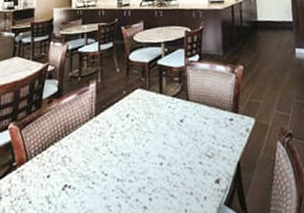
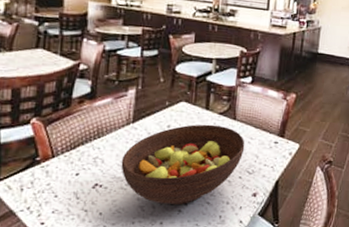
fruit bowl: none [87,108,201,201] -> present [121,124,245,204]

